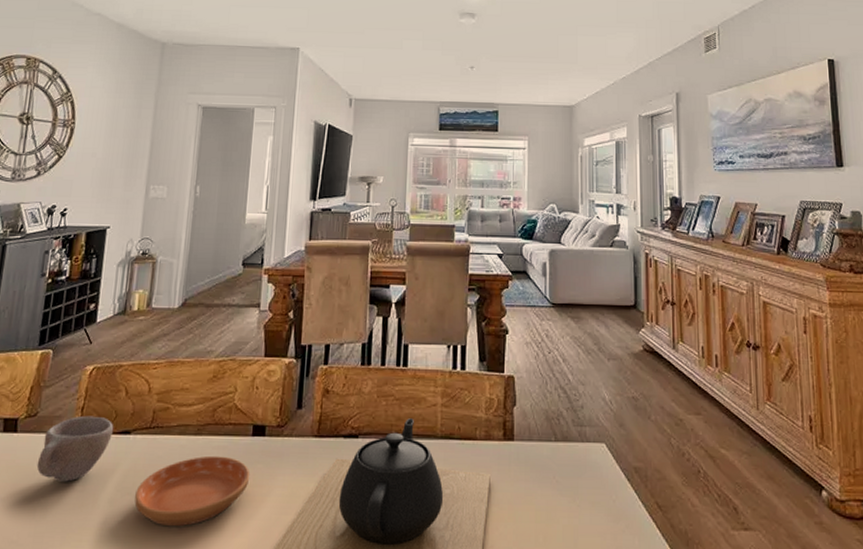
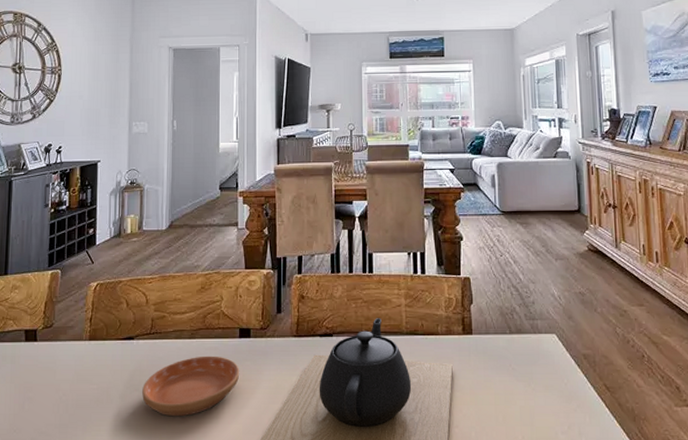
cup: present [37,415,114,482] -> none [56,325,119,382]

